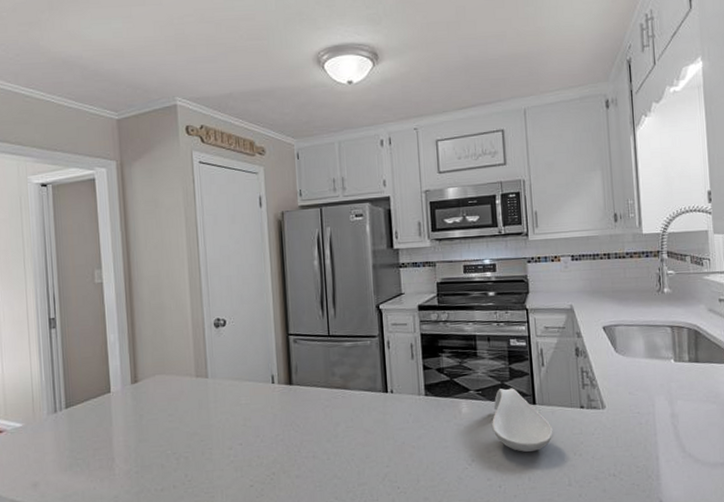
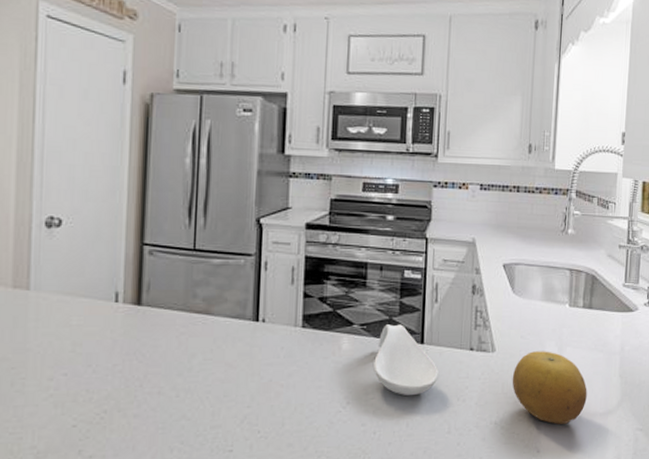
fruit: none [625,405,705,475] -> present [512,351,587,424]

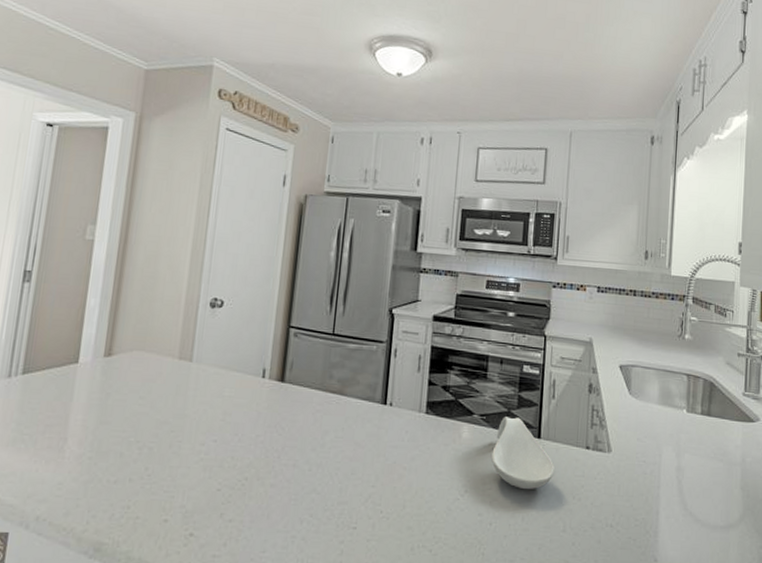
fruit: present [512,351,587,424] -> none [628,455,707,534]

